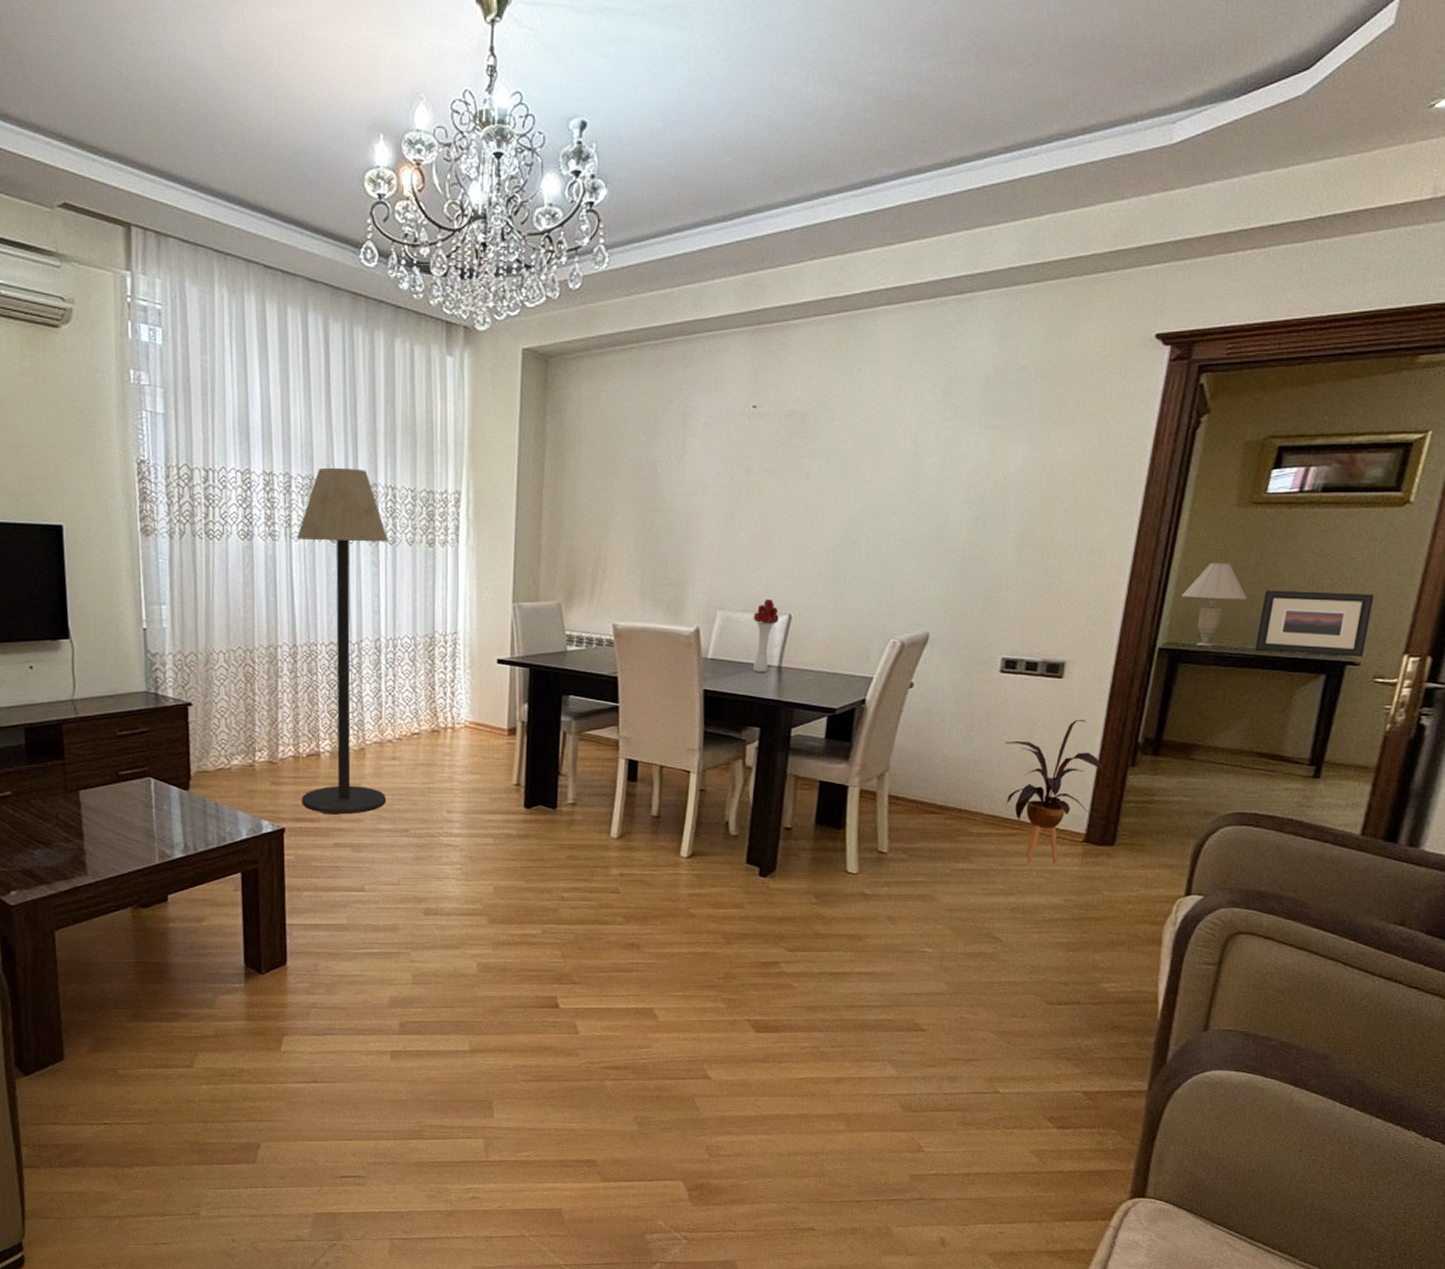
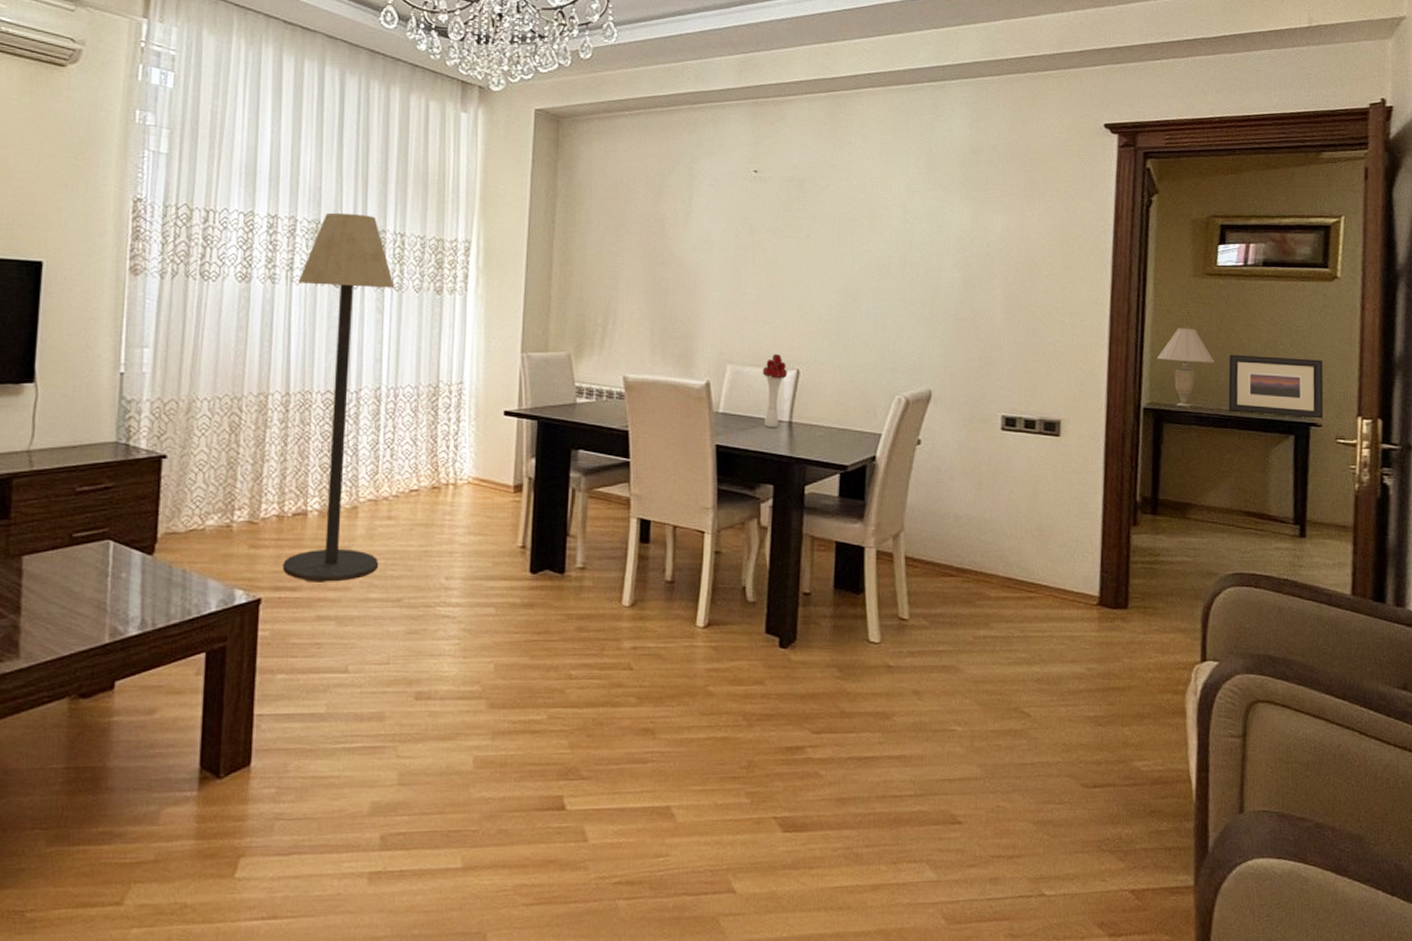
house plant: present [1005,720,1103,864] -> none [1013,479,1107,630]

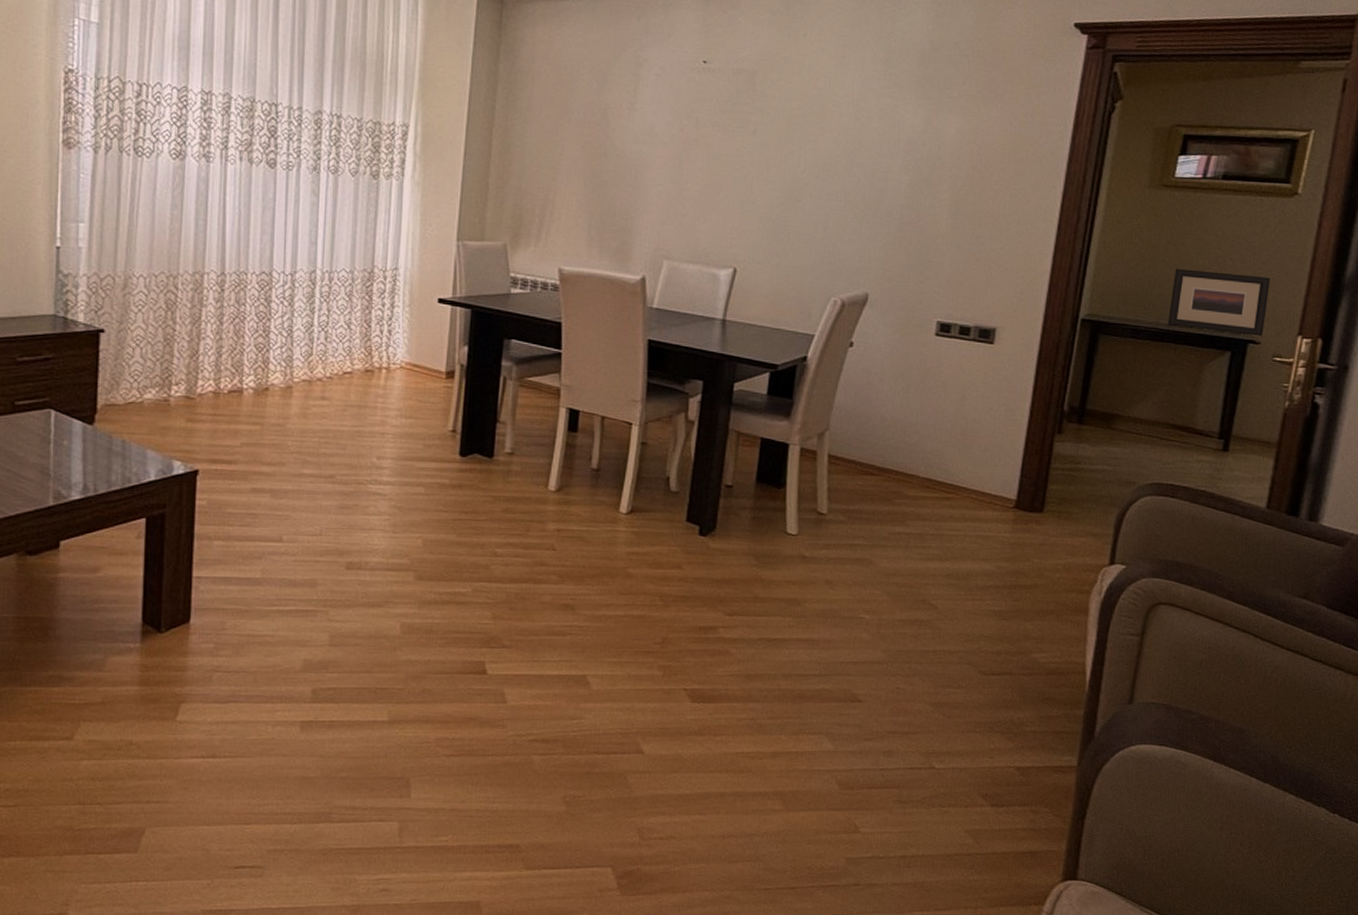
floor lamp: present [283,212,395,582] -> none [219,90,331,457]
flower bouquet: present [762,354,787,430] -> none [697,252,724,327]
table lamp: present [1157,328,1214,407] -> none [1102,239,1160,320]

